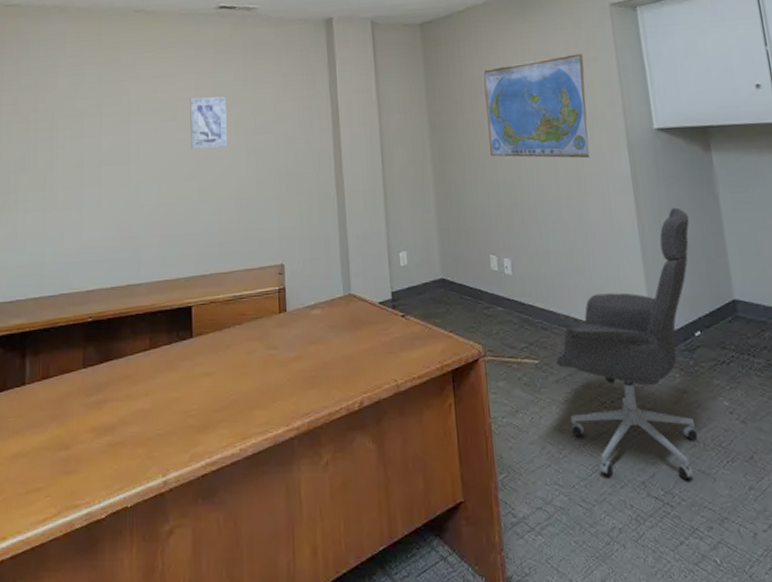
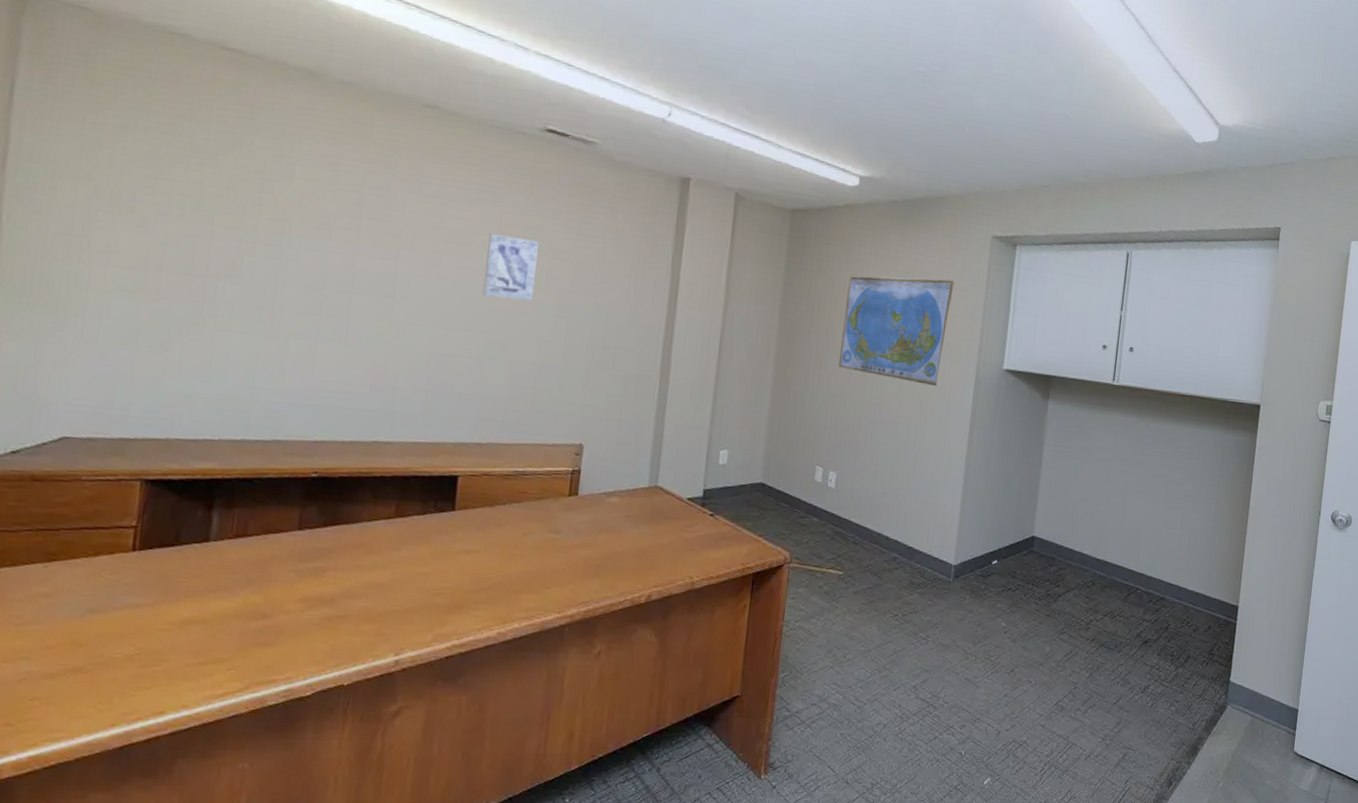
office chair: present [556,207,699,480] -> none [859,446,1013,686]

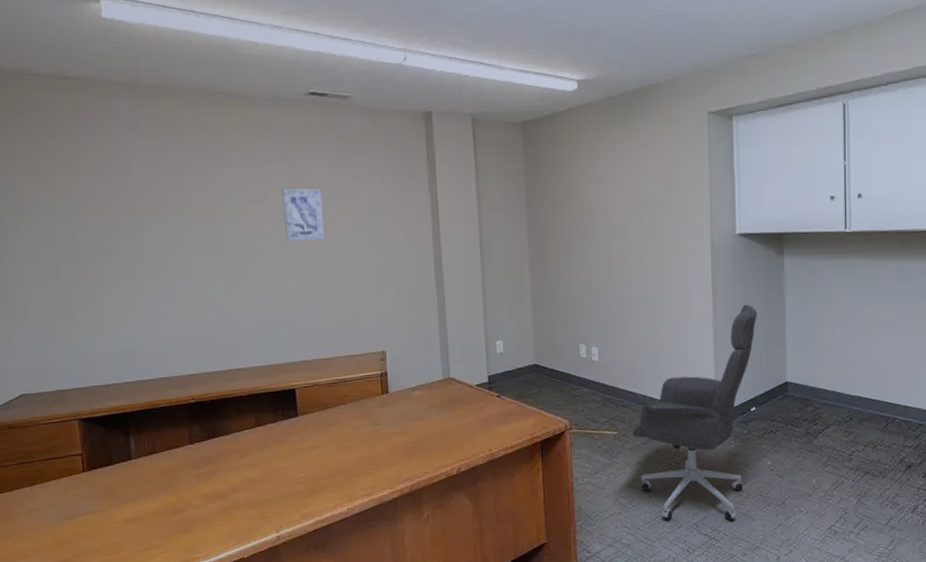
world map: present [839,276,955,386] -> none [582,160,679,259]
office chair: none [859,446,1013,686] -> present [632,304,757,520]

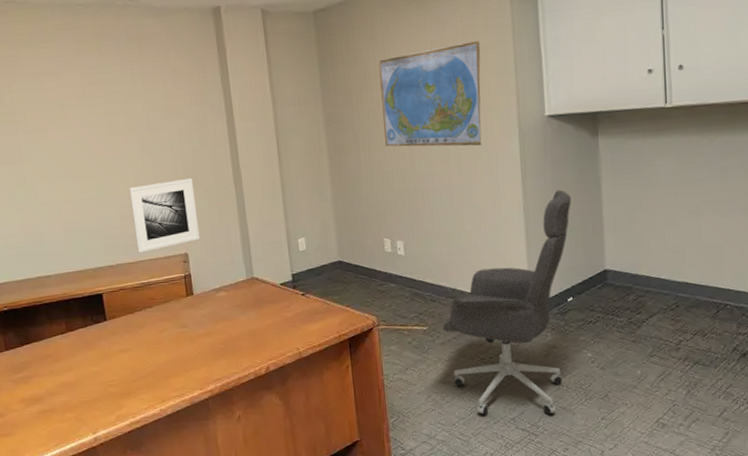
wall art: present [282,188,325,242] -> none [77,92,122,148]
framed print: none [330,277,399,349] -> present [129,179,200,253]
world map: none [582,160,679,259] -> present [379,41,482,147]

